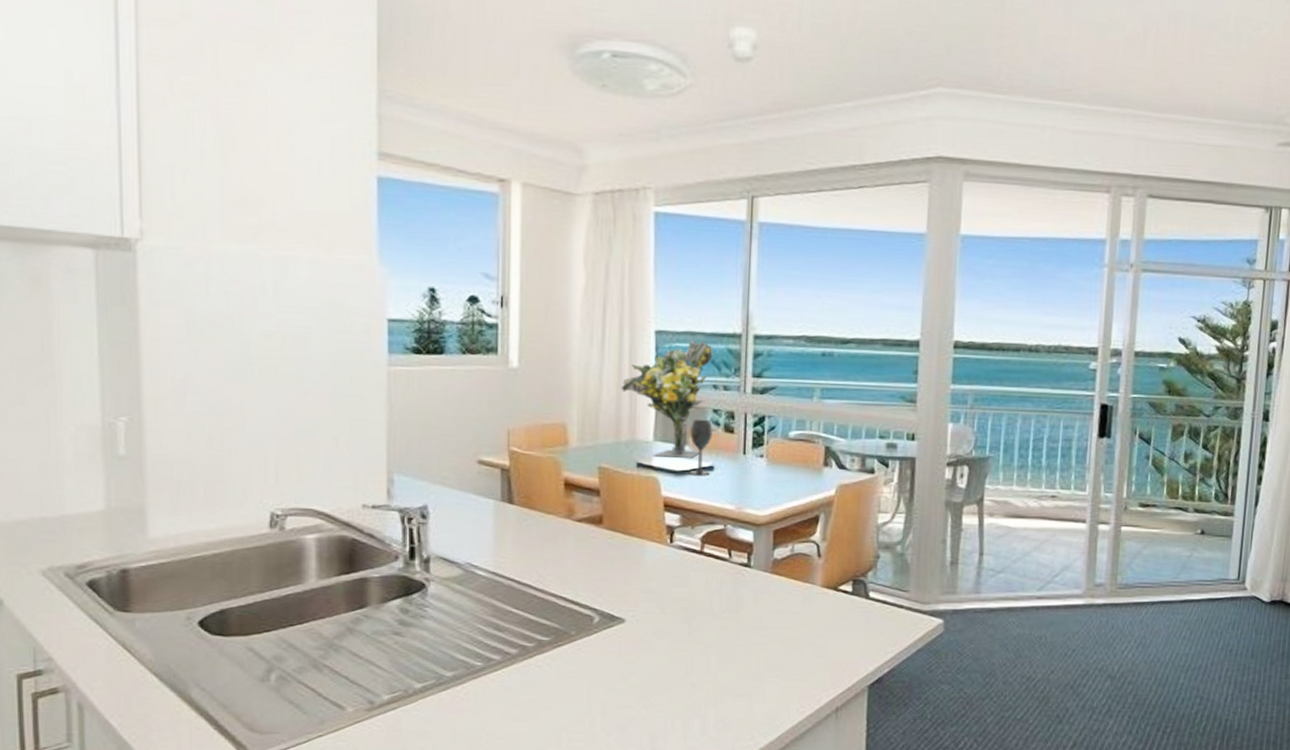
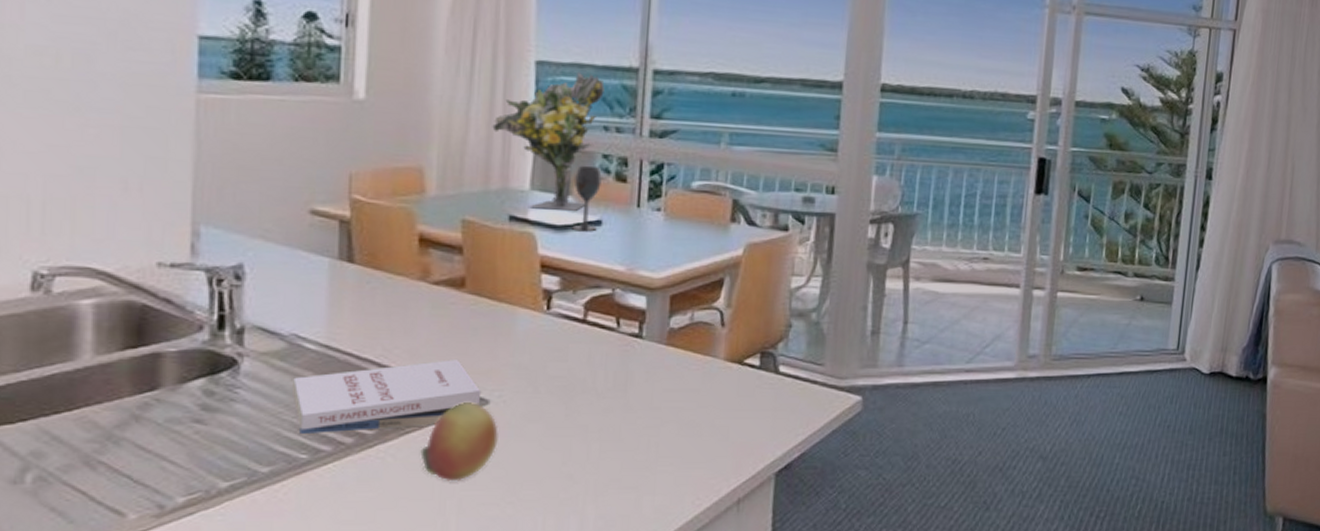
books: none [469,585,619,645] -> present [292,360,482,433]
fruit: none [571,621,633,687] -> present [420,403,498,482]

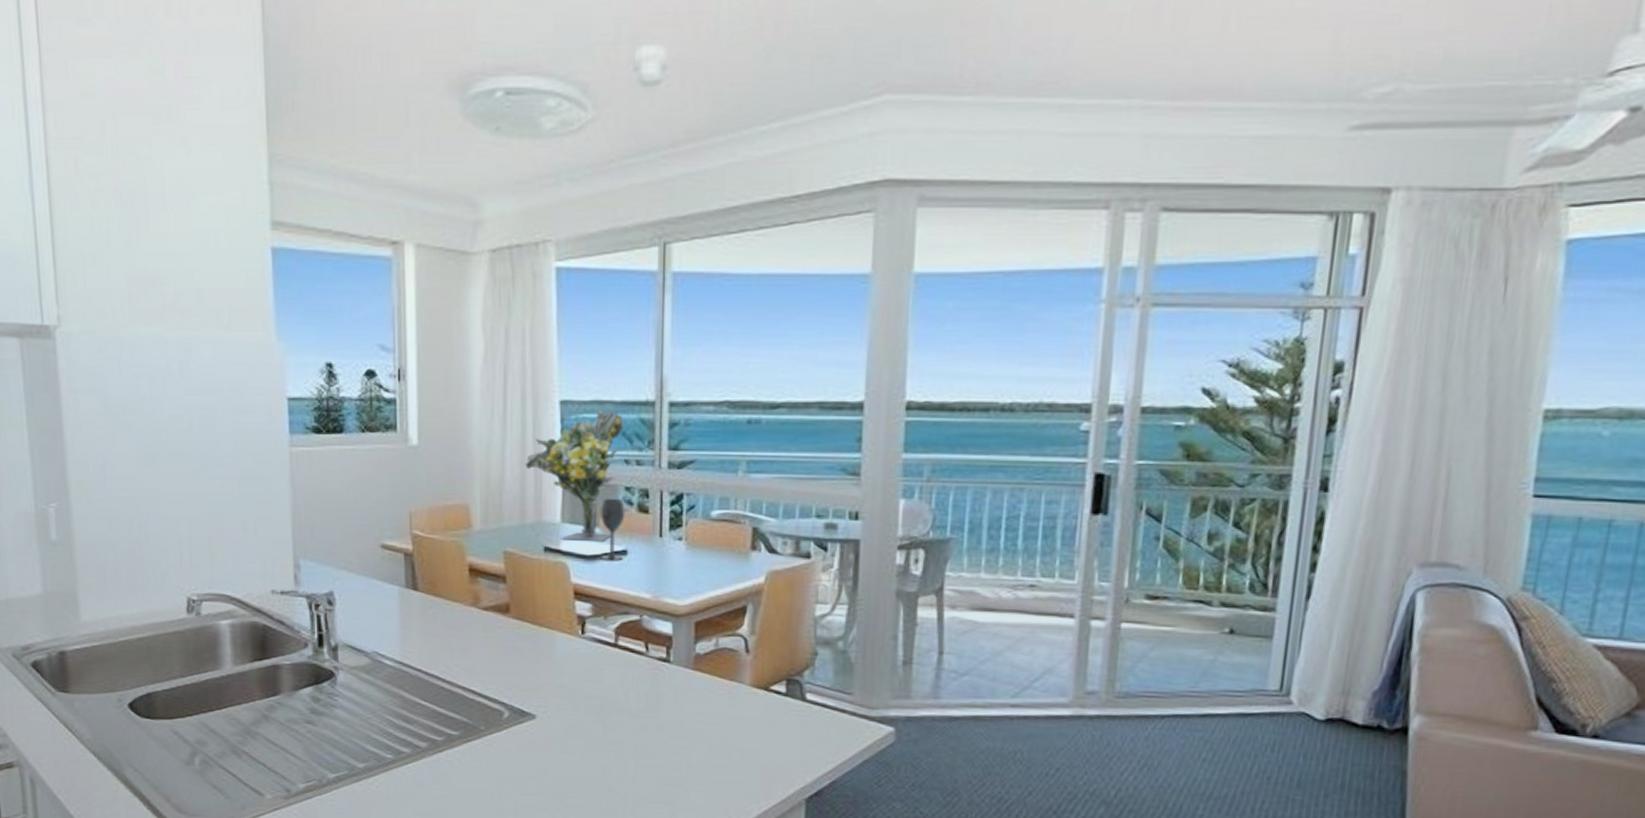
books: present [292,360,482,433] -> none [377,677,529,738]
fruit: present [420,403,498,482] -> none [481,716,545,786]

